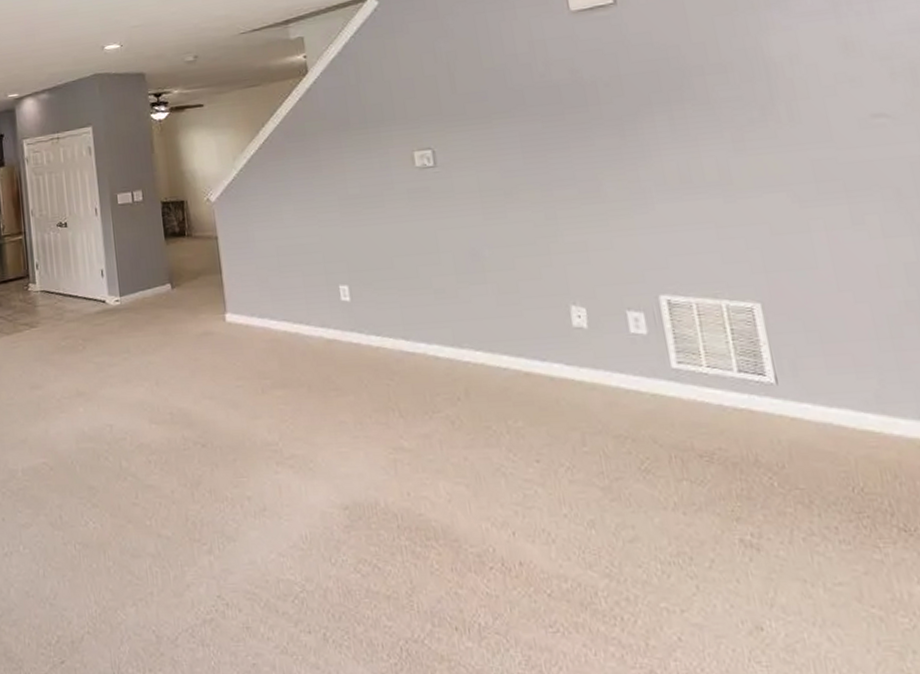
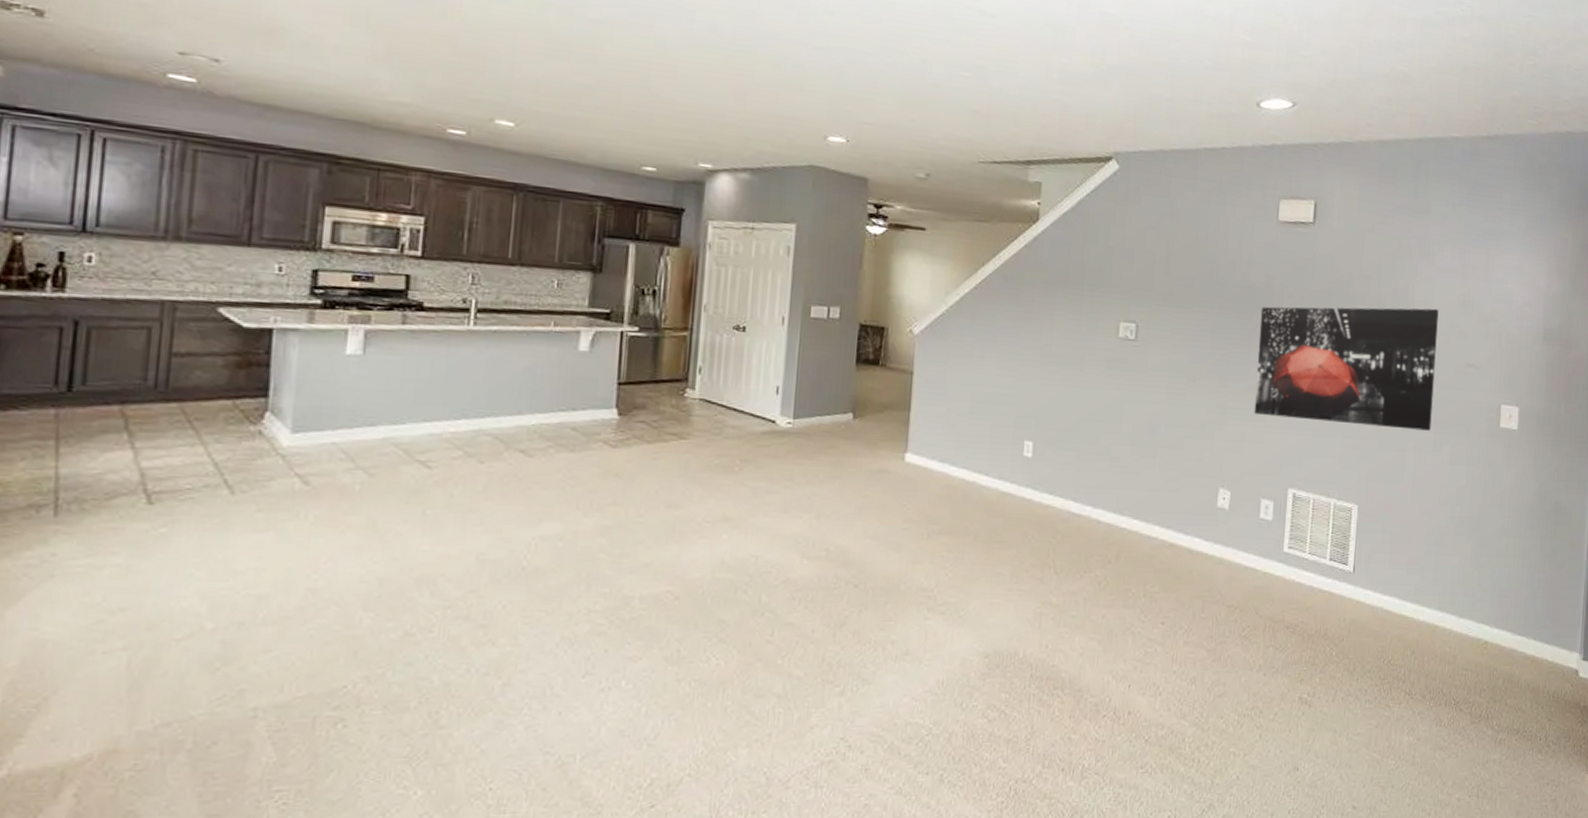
wall art: none [573,59,842,220] -> present [1254,307,1439,431]

